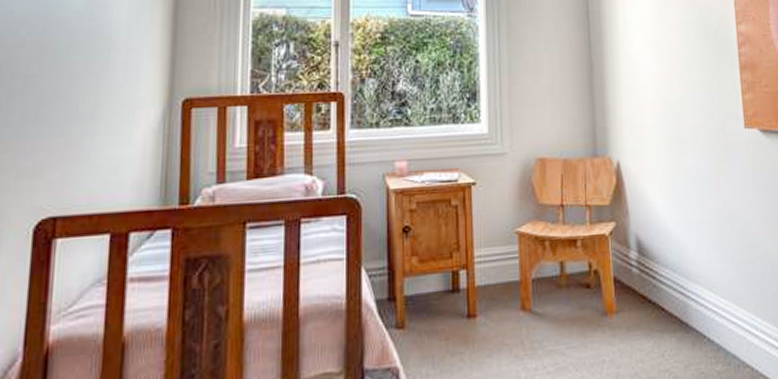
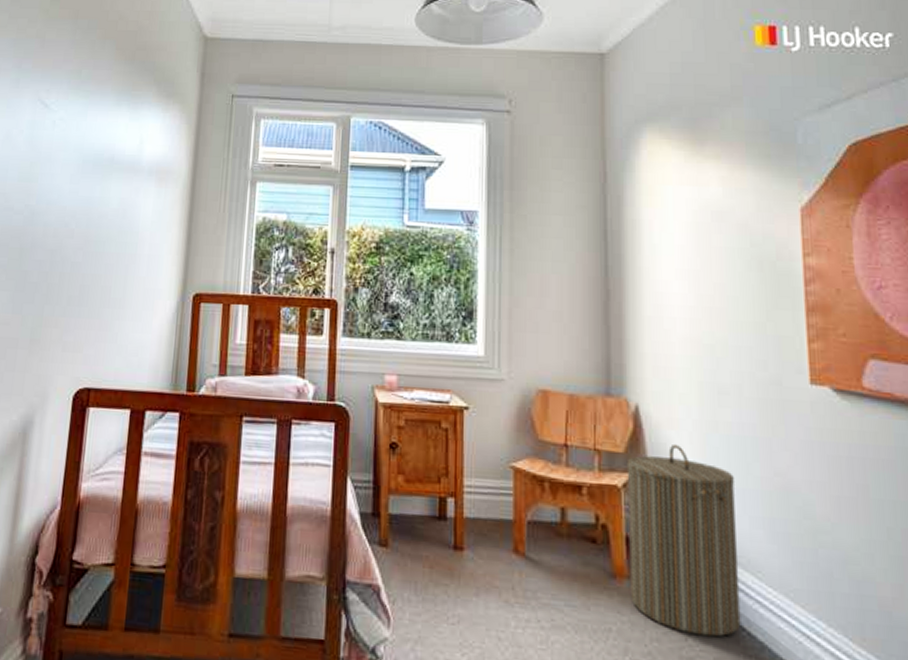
laundry hamper: none [612,191,703,350] -> present [626,443,741,637]

